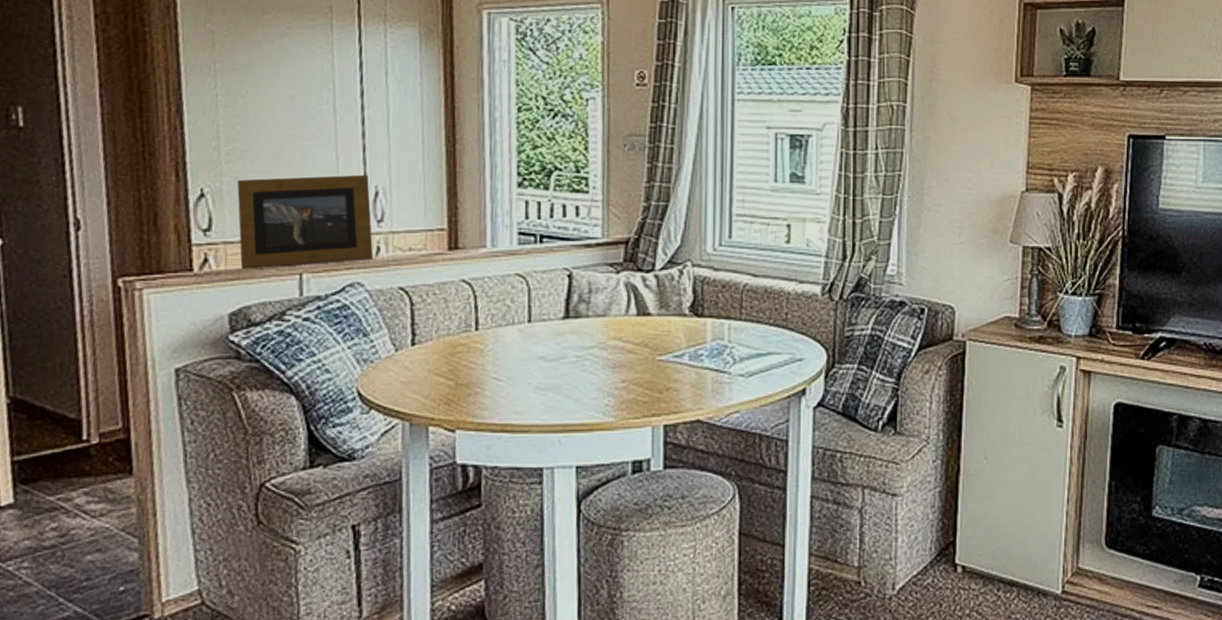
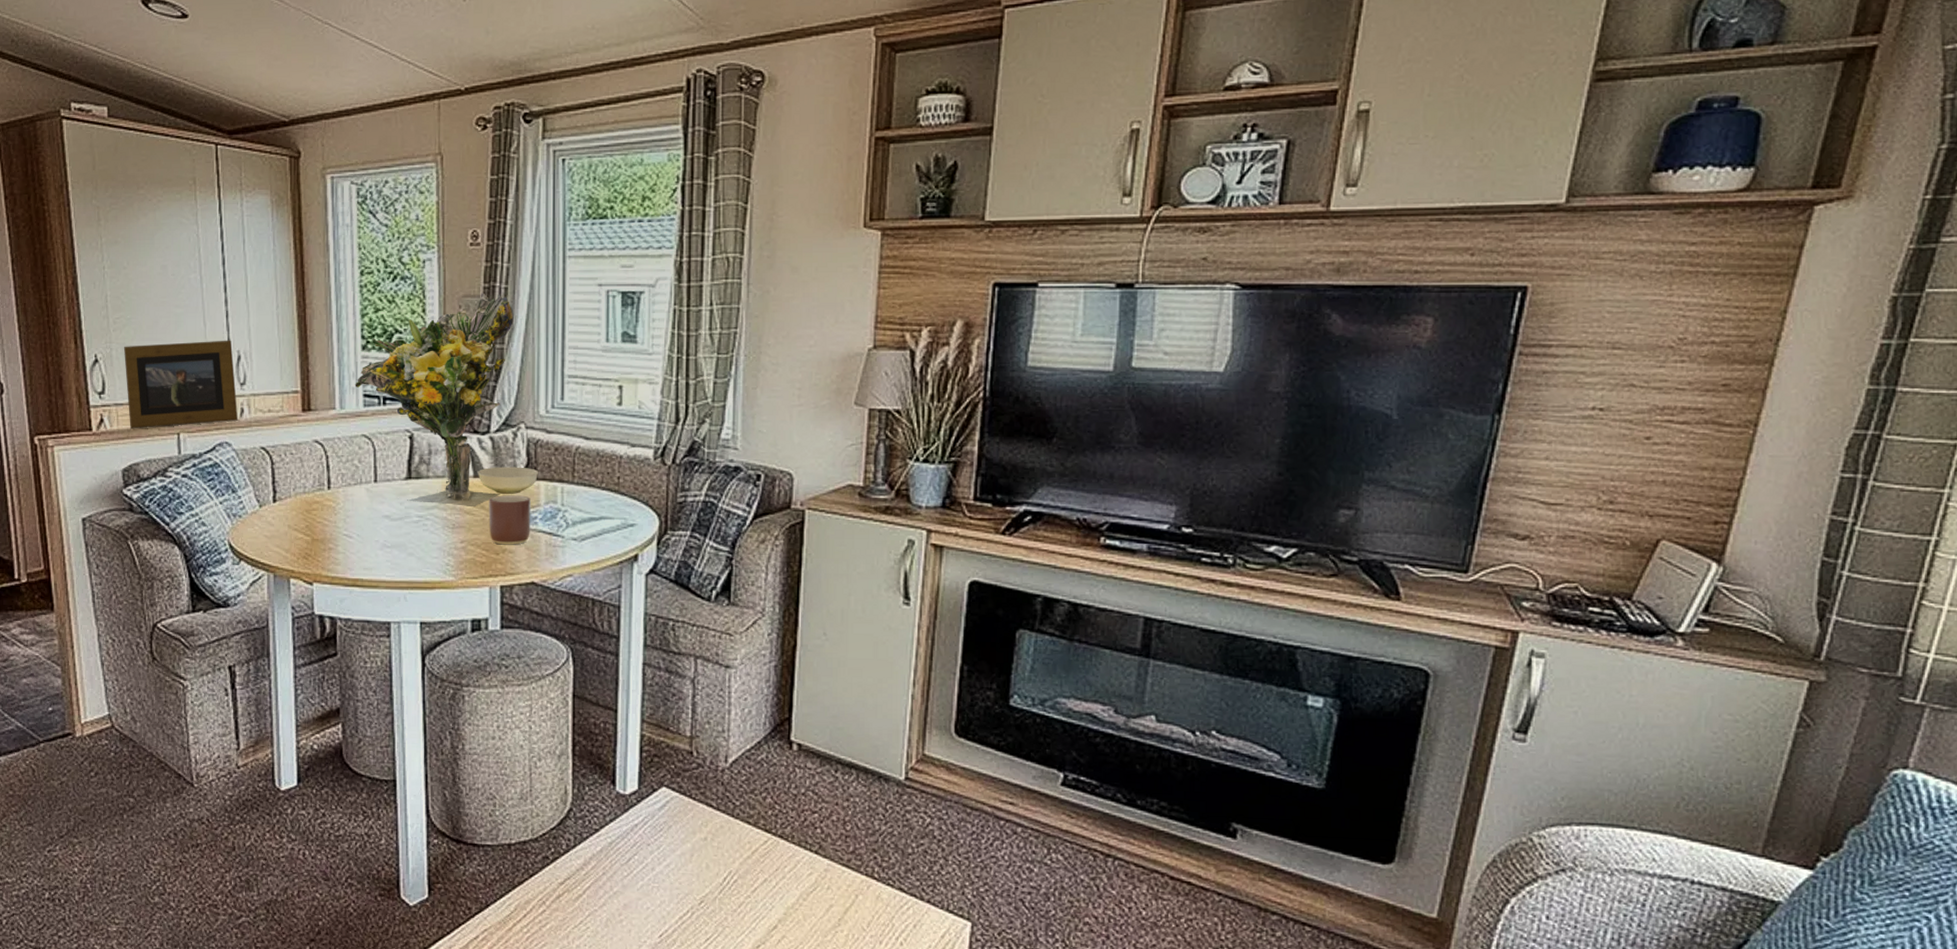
bouquet: none [508,132,681,345] -> present [355,293,514,506]
bowl: none [641,304,706,333] -> present [477,466,539,495]
mug: none [652,333,697,383] -> present [488,495,531,545]

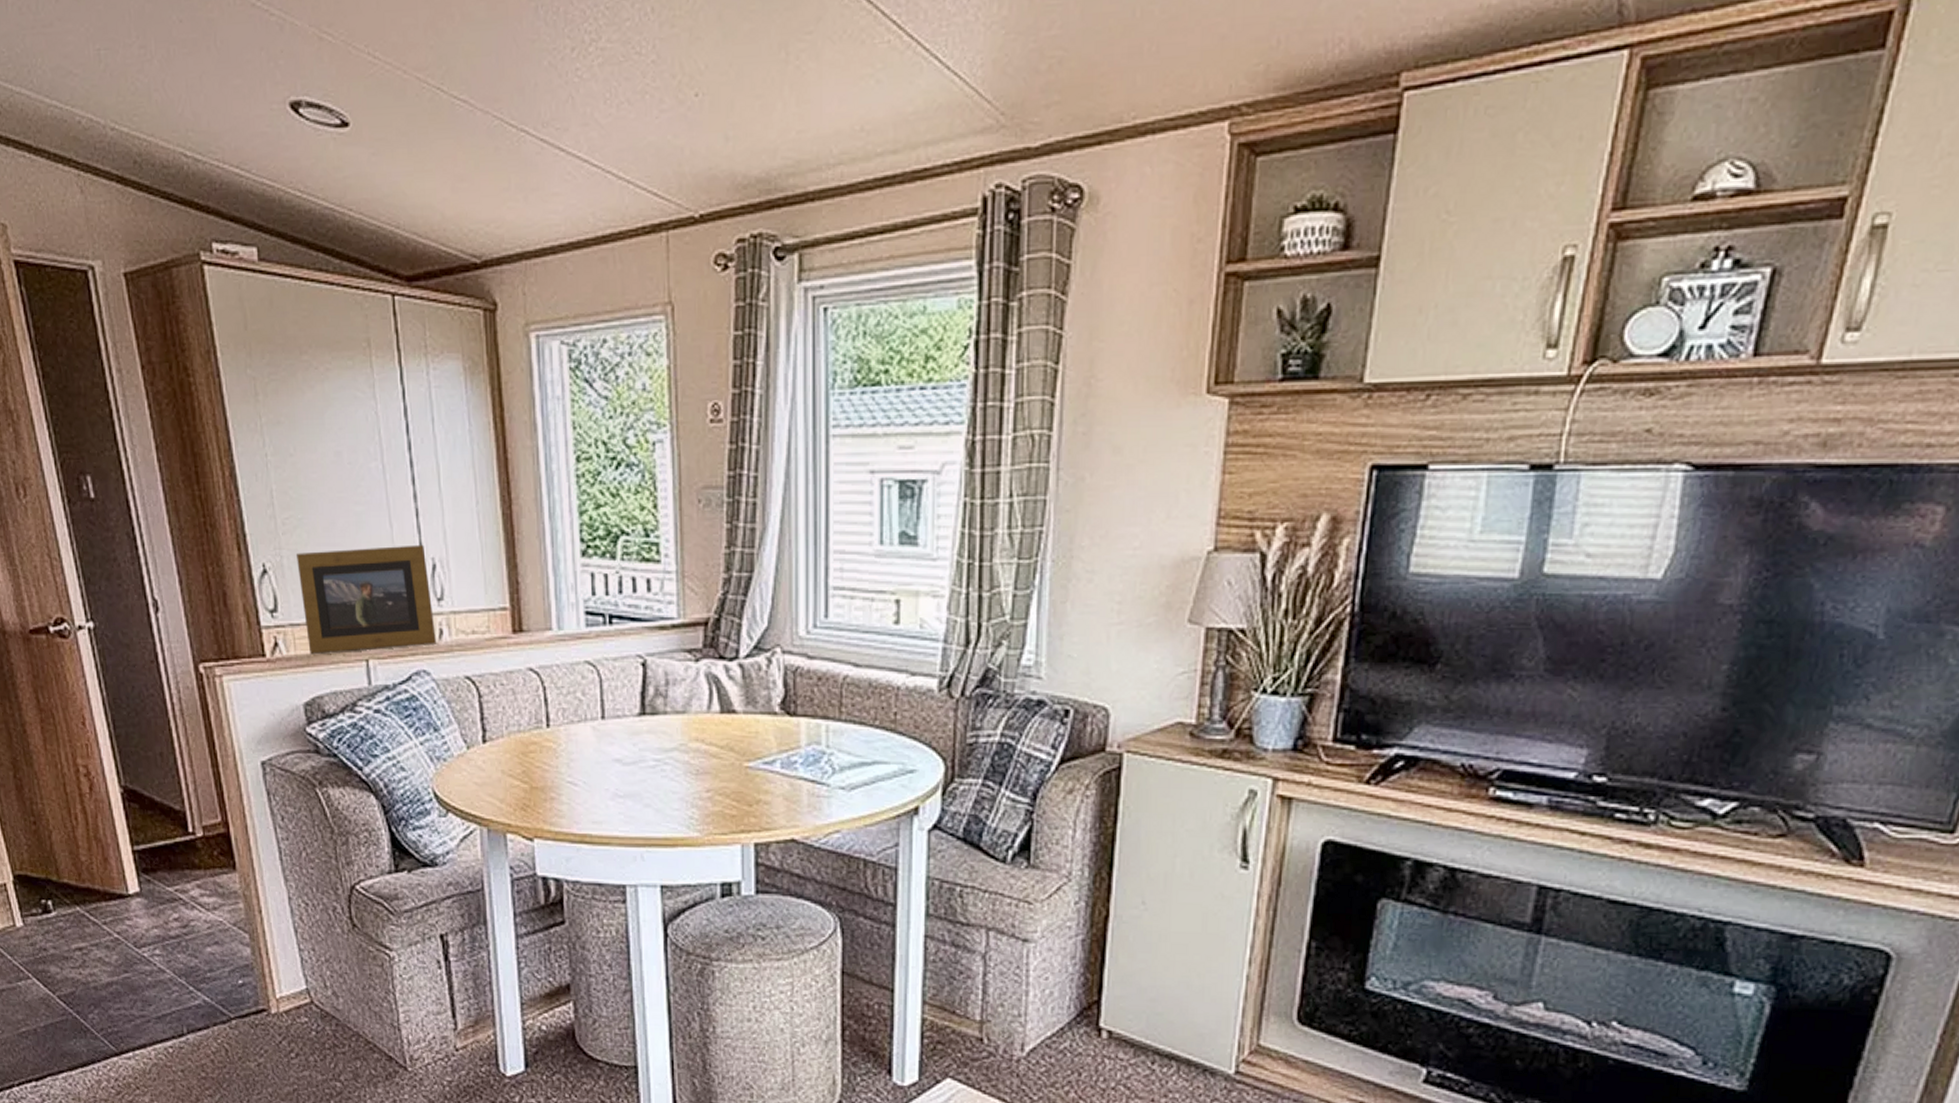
bouquet: present [355,293,514,506] -> none [574,483,766,748]
bowl: present [477,466,539,495] -> none [724,700,799,735]
mug: present [488,495,531,545] -> none [739,734,789,795]

